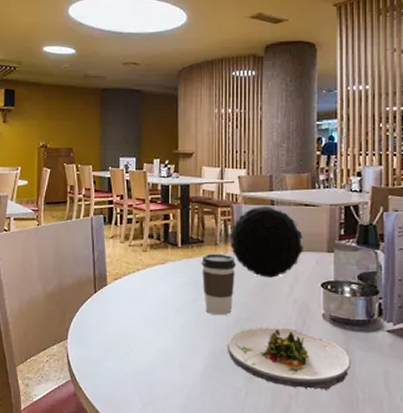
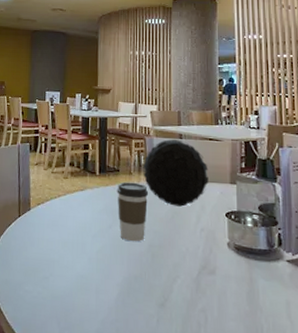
salad plate: present [227,327,351,390] -> none [140,254,255,319]

